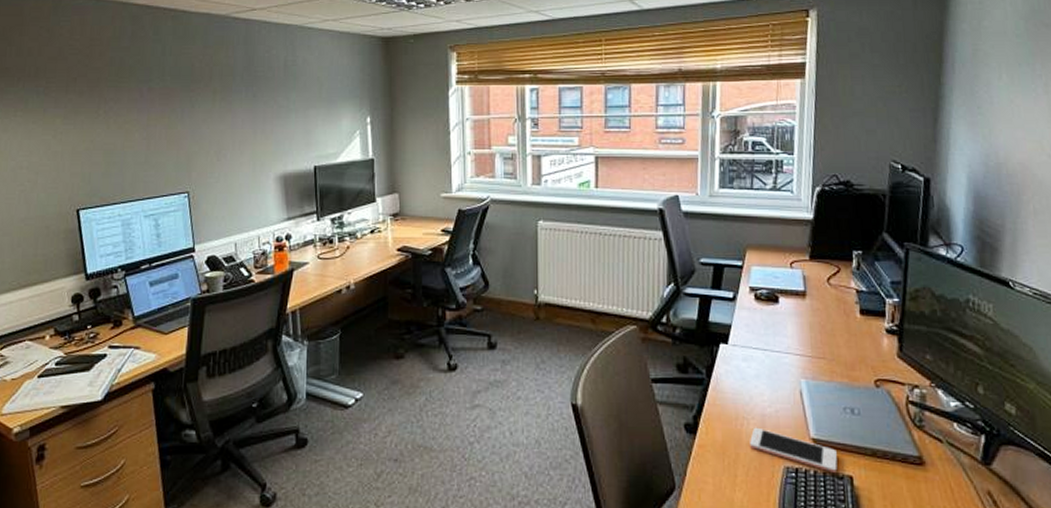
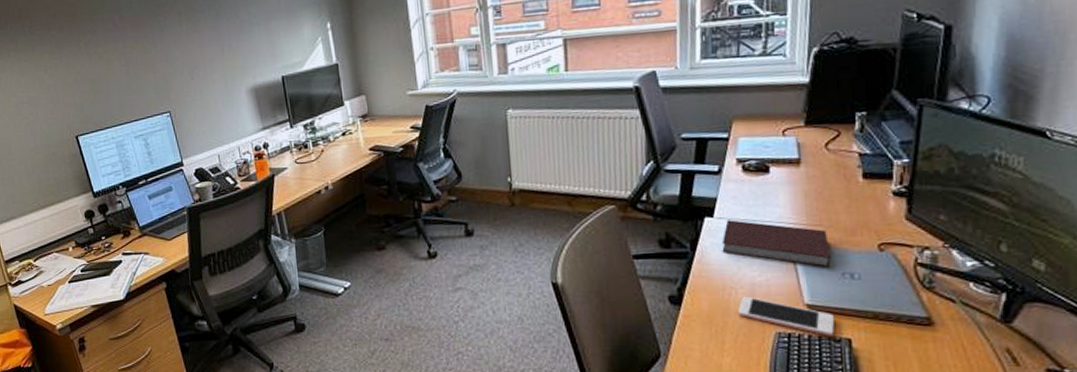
notebook: none [735,348,833,401] -> present [721,220,830,267]

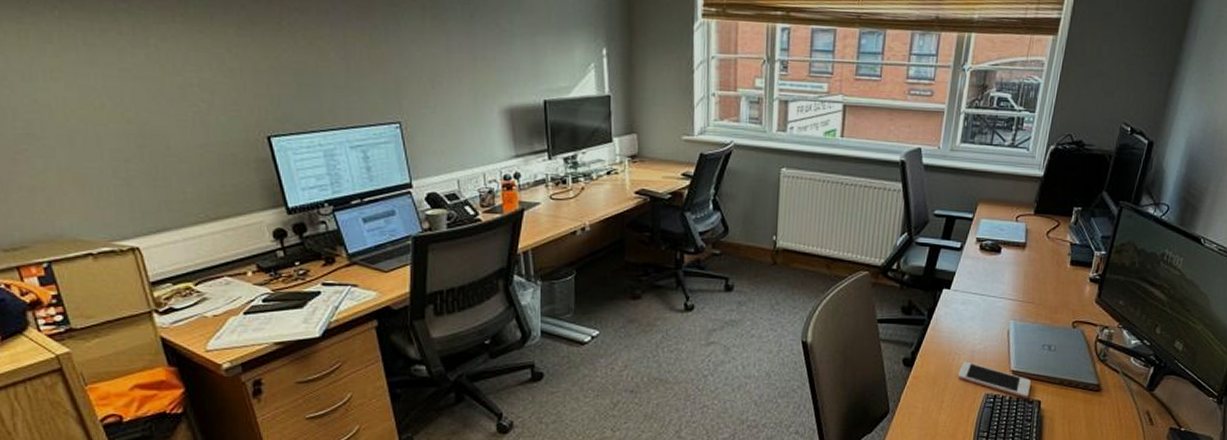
notebook: present [721,220,830,267] -> none [953,293,1037,339]

